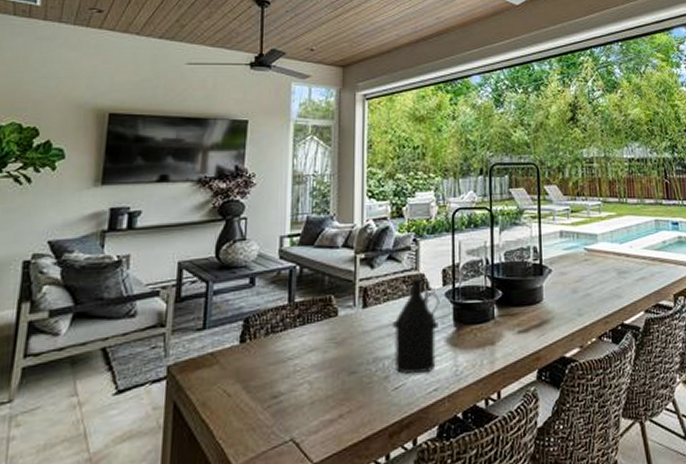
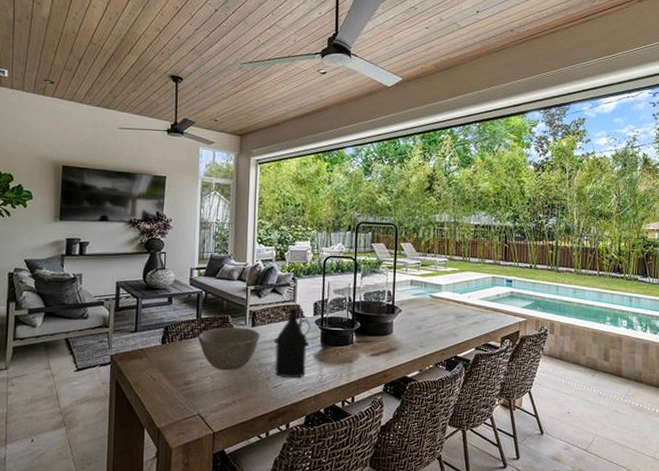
bowl: none [290,310,375,373] -> present [198,327,261,371]

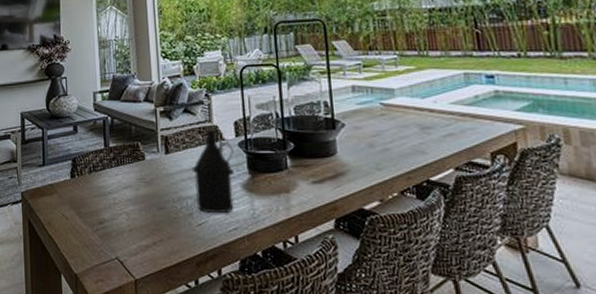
bowl: present [198,327,261,371] -> none [108,155,176,207]

